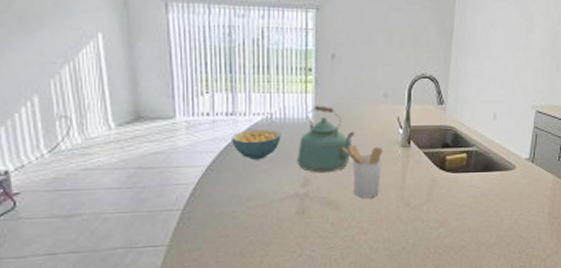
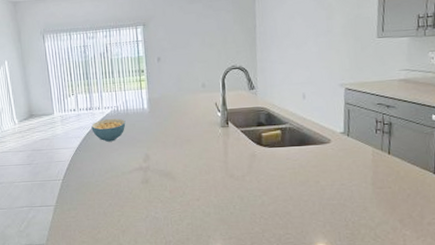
kettle: present [297,105,355,173] -> none [138,97,181,151]
utensil holder: present [342,144,383,198] -> none [173,126,206,171]

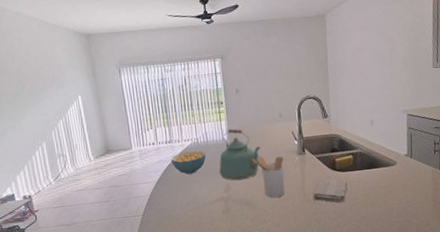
kettle: none [138,97,181,151] -> present [219,128,260,181]
utensil holder: none [173,126,206,171] -> present [252,156,285,198]
washcloth: none [236,153,274,180] -> present [313,178,347,203]

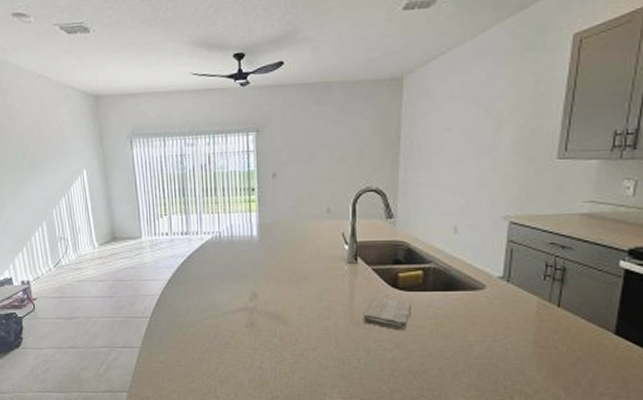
cereal bowl: present [171,150,206,174] -> none [187,246,230,275]
kettle: present [219,128,260,181] -> none [245,223,299,288]
utensil holder: present [252,156,285,198] -> none [287,260,328,314]

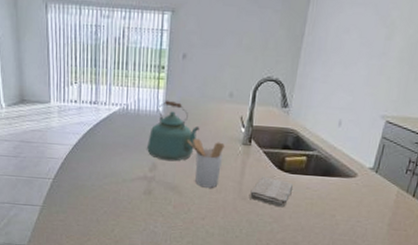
kettle: none [245,223,299,288] -> present [147,100,200,162]
utensil holder: none [287,260,328,314] -> present [187,138,225,188]

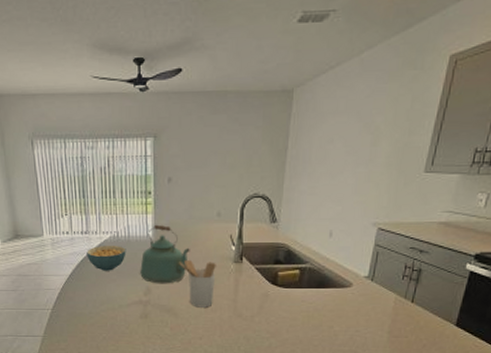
cereal bowl: none [94,117,135,144] -> present [87,245,126,271]
washcloth: present [250,176,293,208] -> none [245,292,287,322]

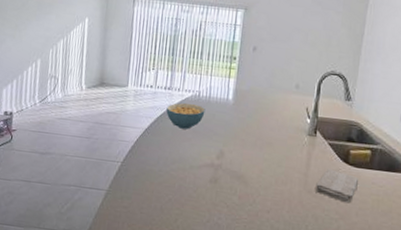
kettle: present [140,224,190,284] -> none [215,88,267,150]
utensil holder: present [179,259,216,308] -> none [255,127,291,179]
washcloth: none [245,292,287,322] -> present [315,168,358,203]

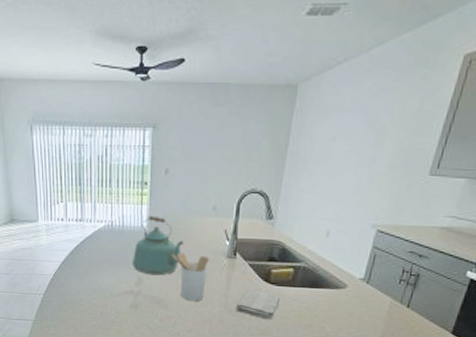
cereal bowl: present [166,102,206,130] -> none [80,233,120,260]
kettle: none [215,88,267,150] -> present [132,215,184,276]
utensil holder: none [255,127,291,179] -> present [172,252,209,301]

